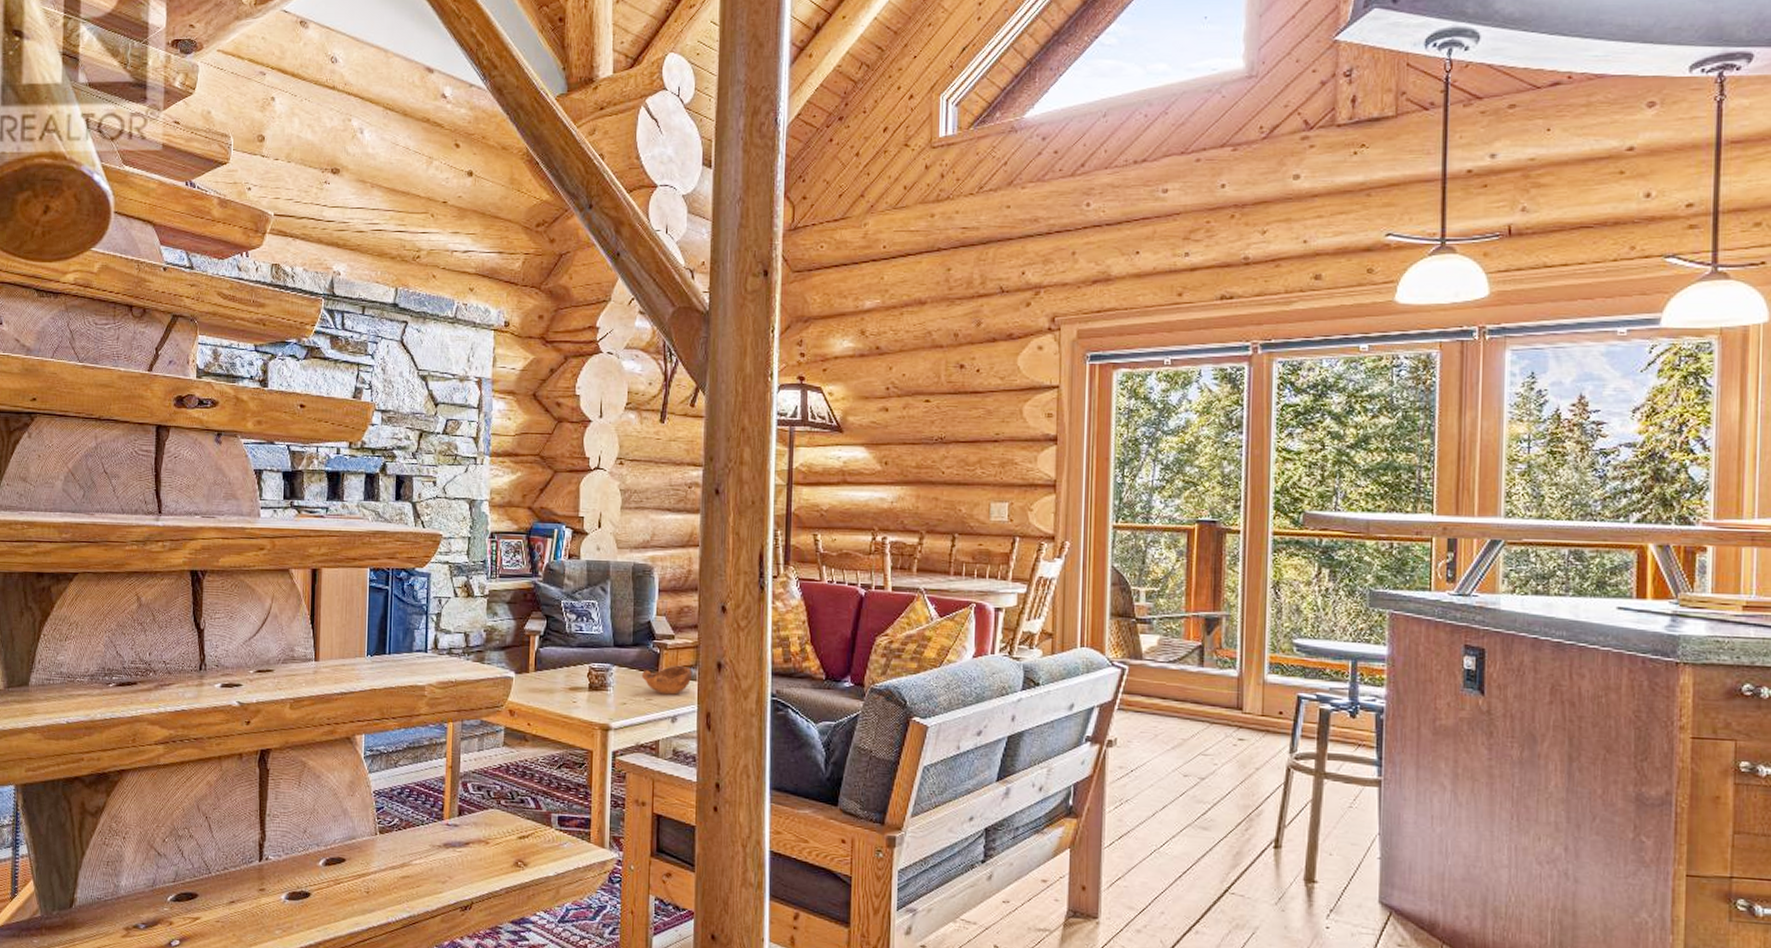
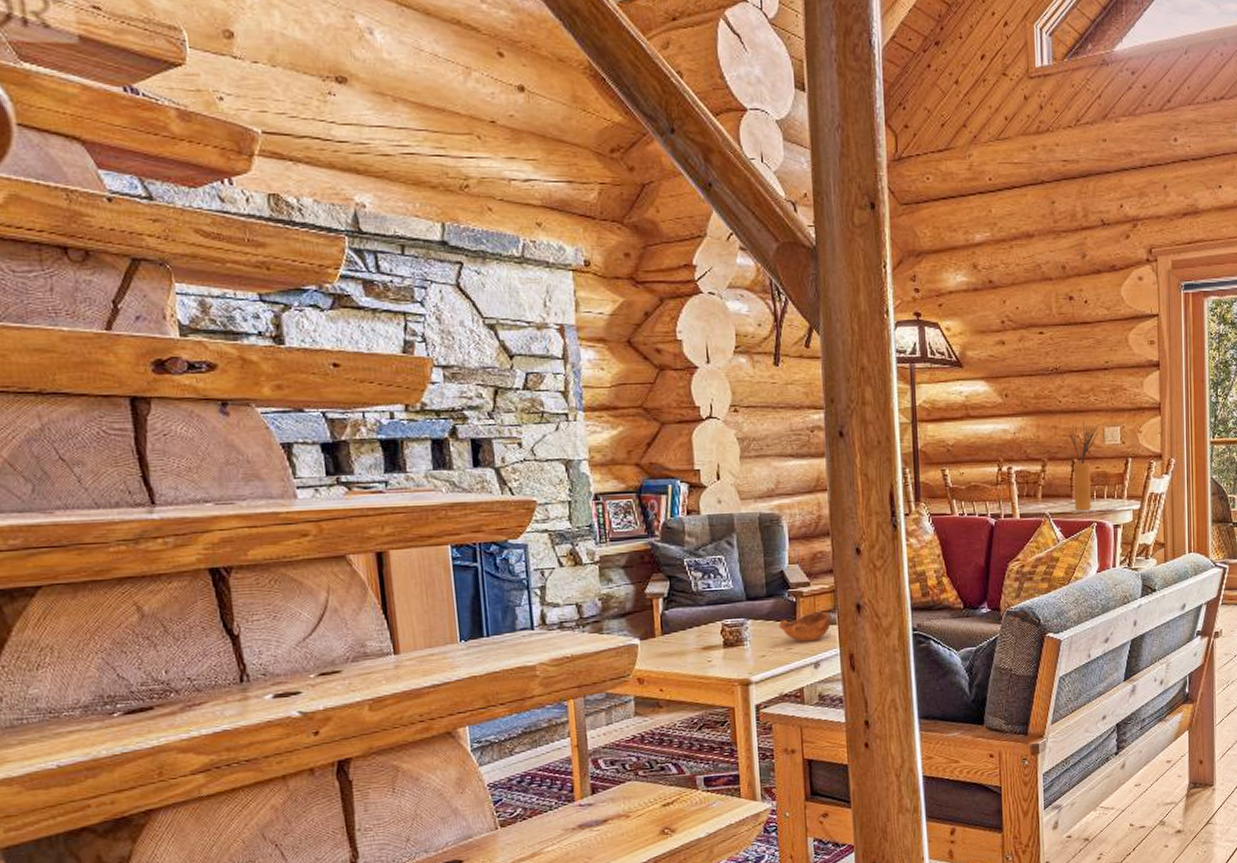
vase: none [950,494,986,589] -> present [1069,421,1100,511]

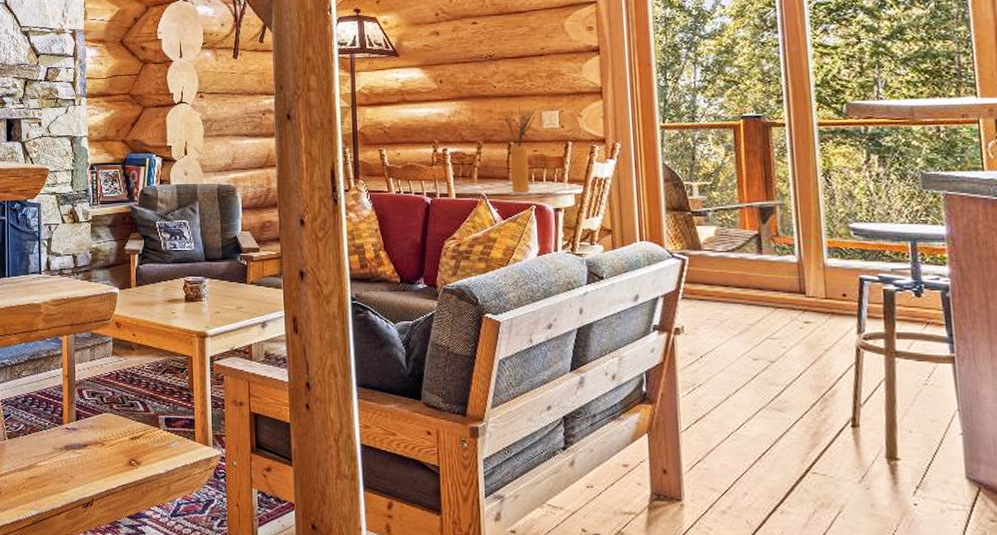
bowl: present [779,612,832,642] -> none [232,276,278,303]

